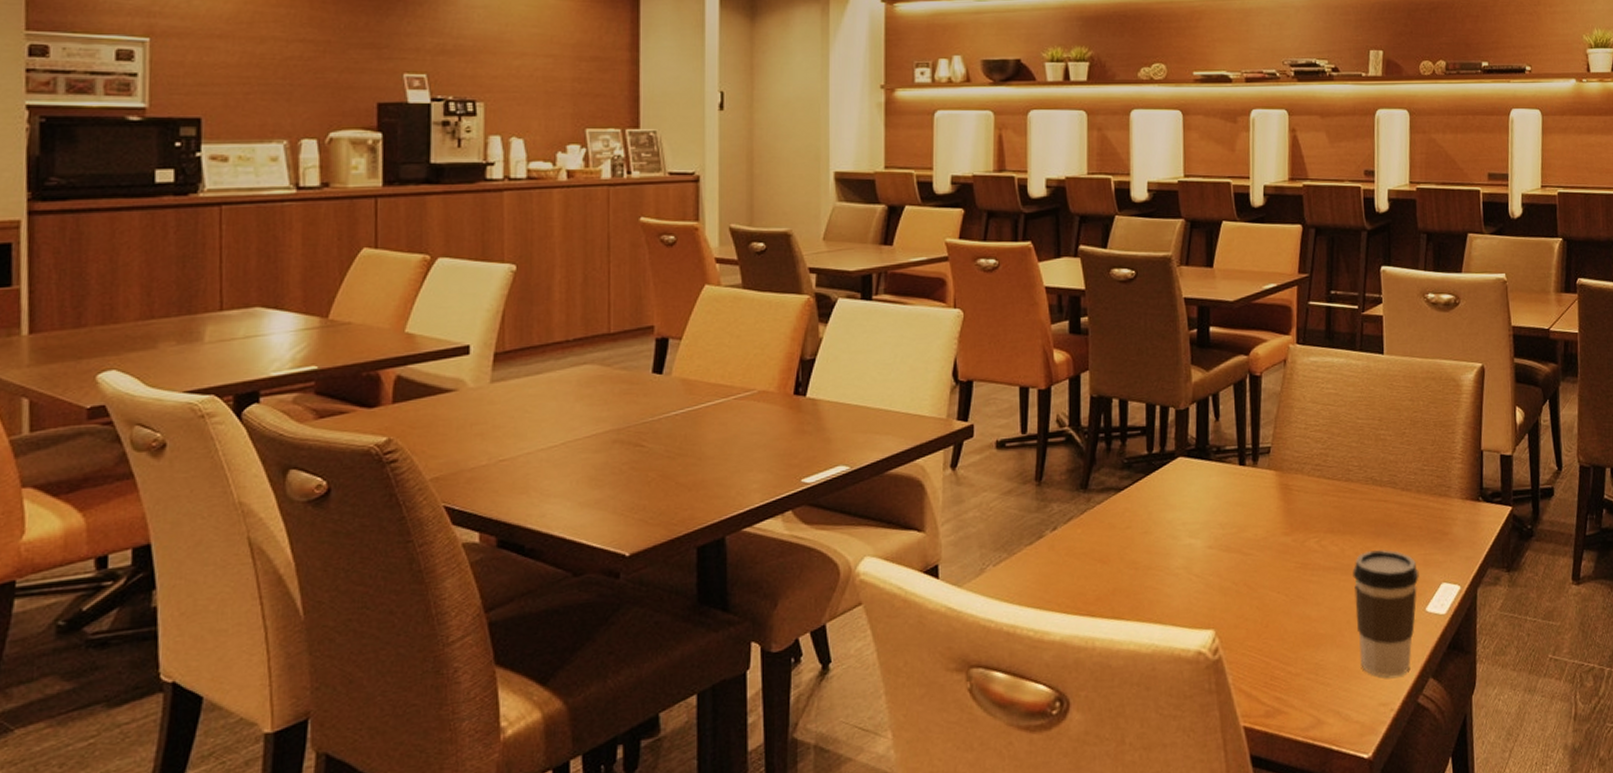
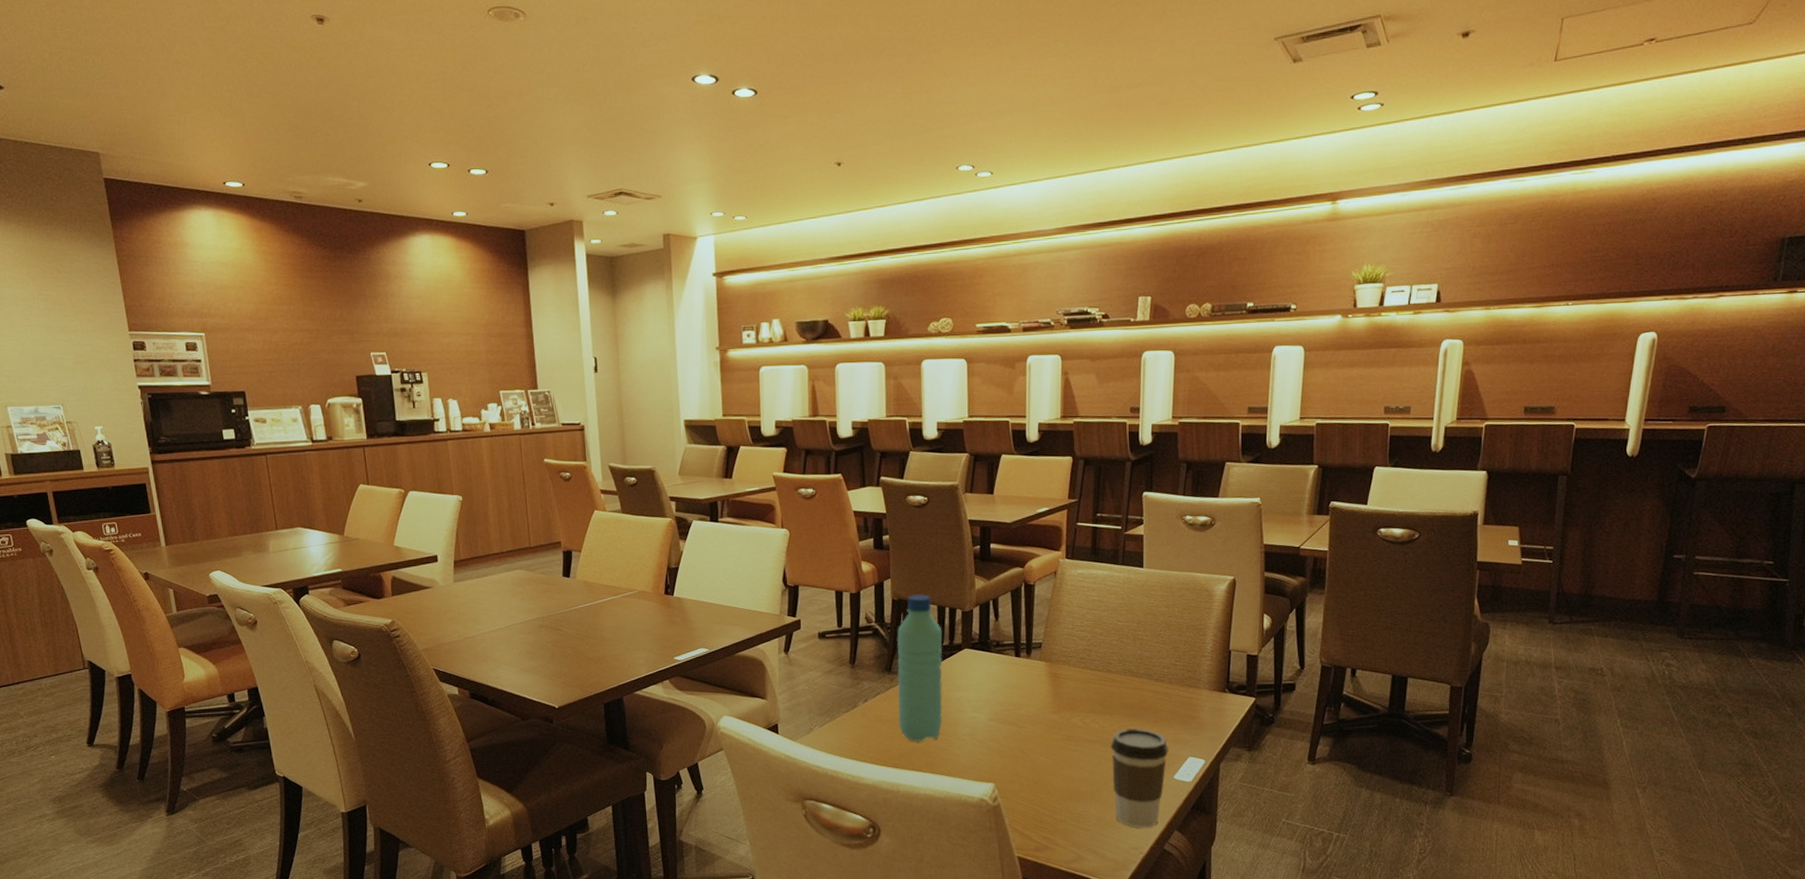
water bottle: none [1095,389,1152,580] -> present [896,593,943,742]

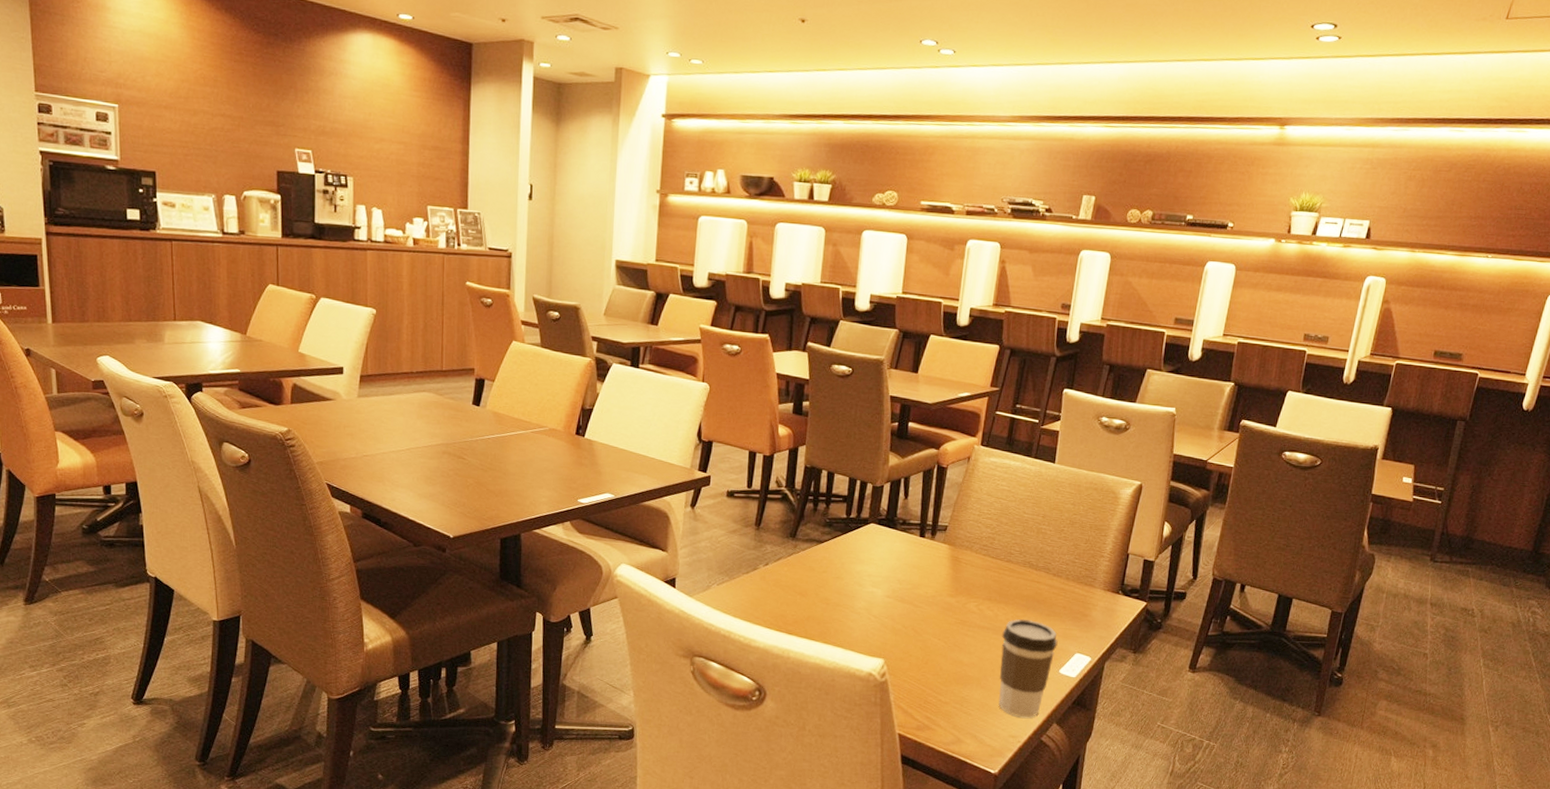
water bottle: present [896,593,943,742] -> none [797,463,850,610]

